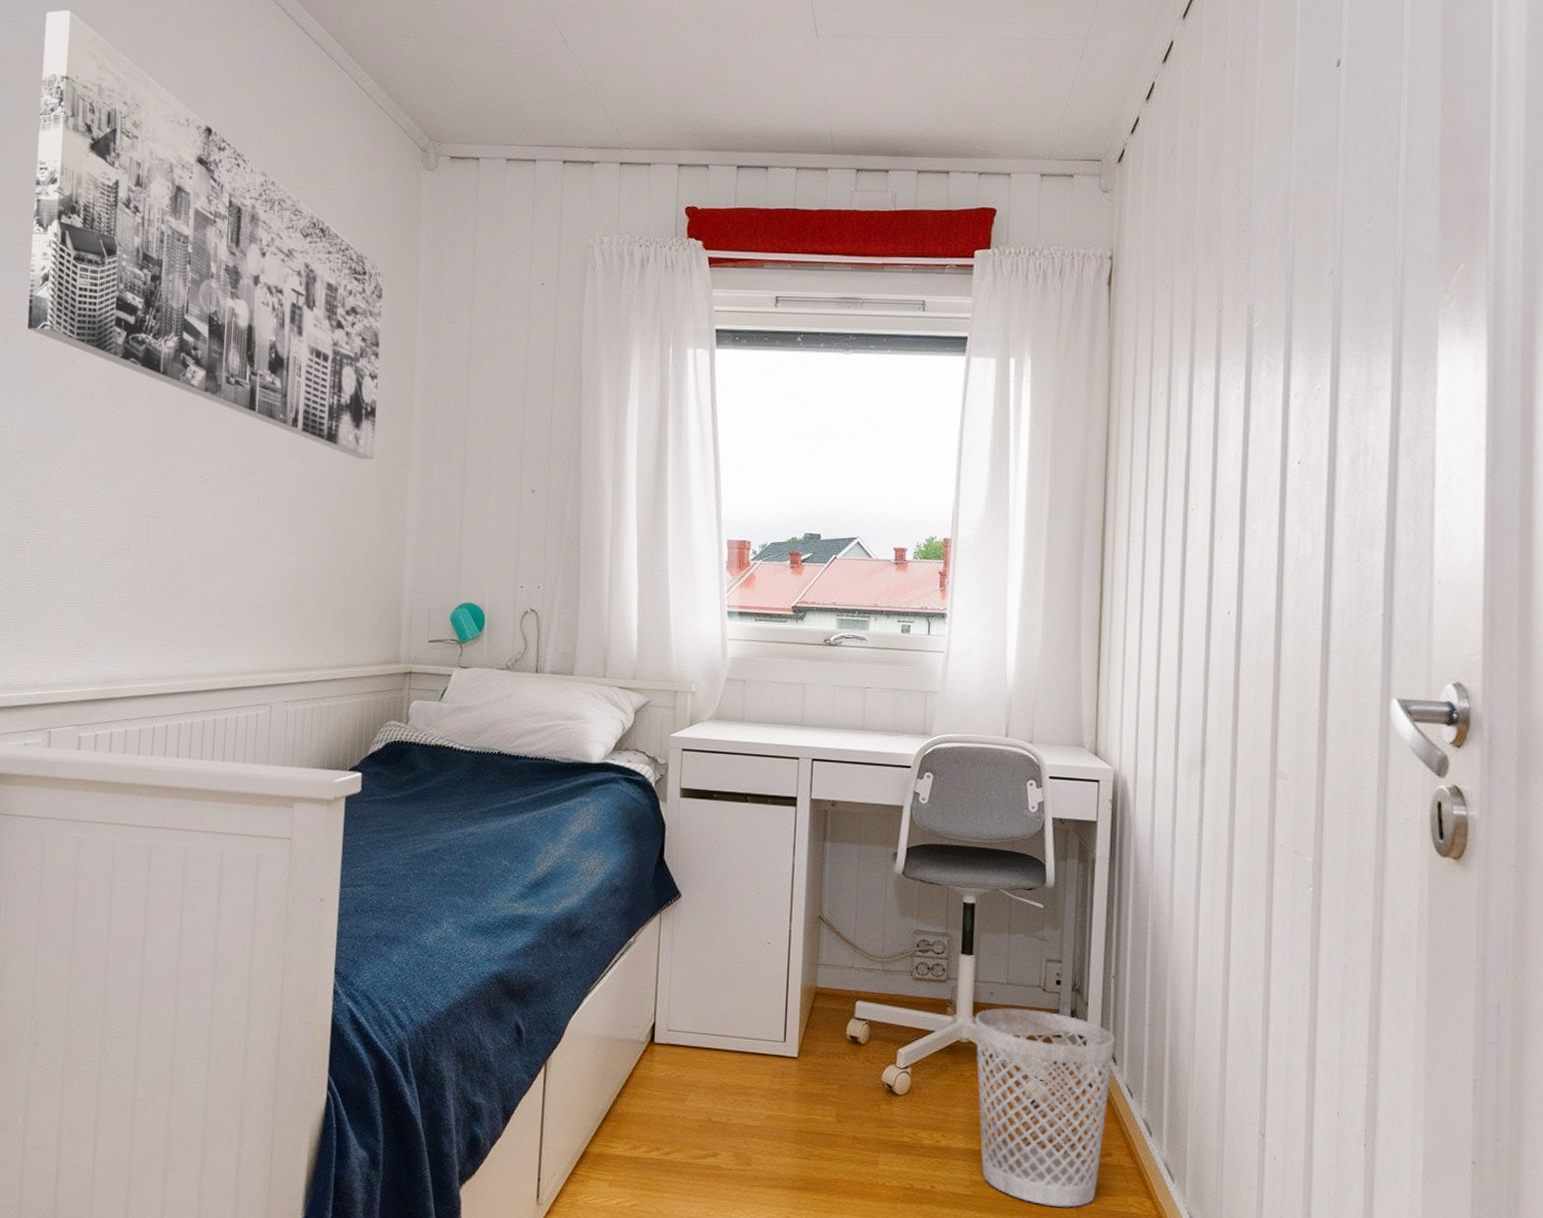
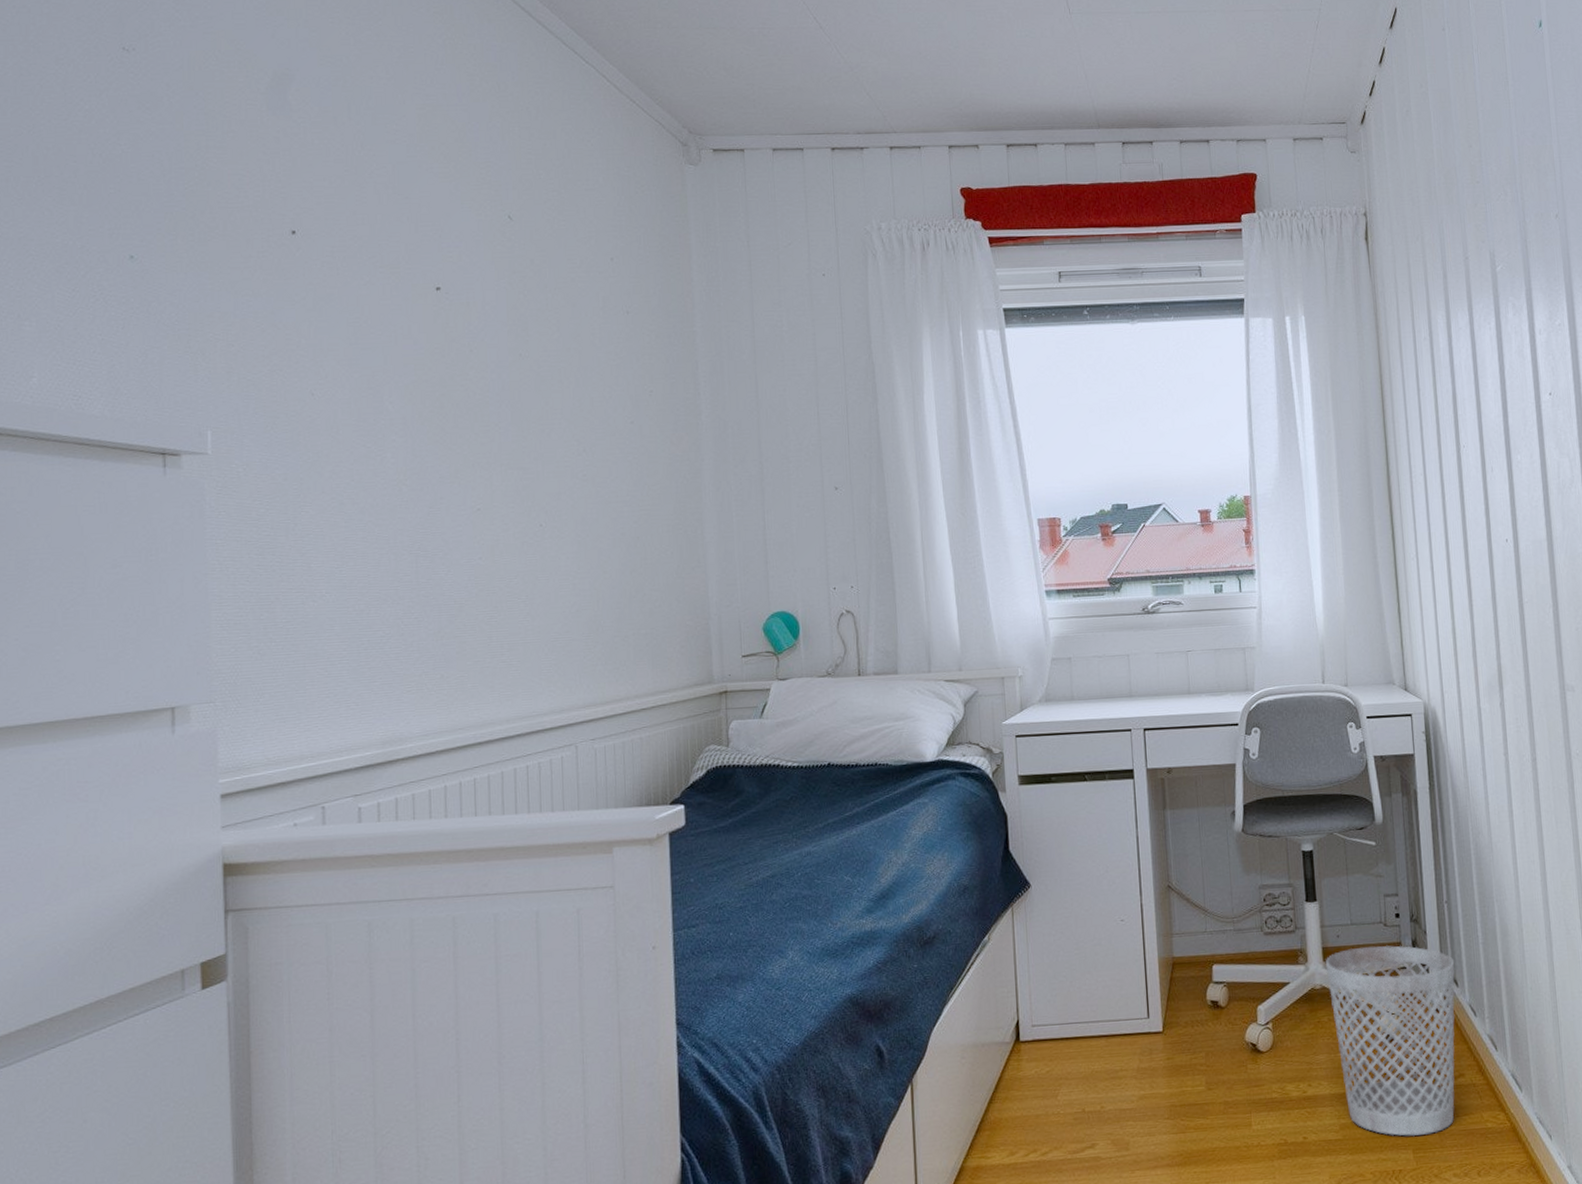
wall art: present [27,10,384,460] -> none [242,10,664,473]

